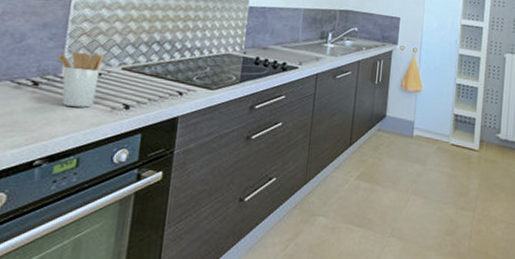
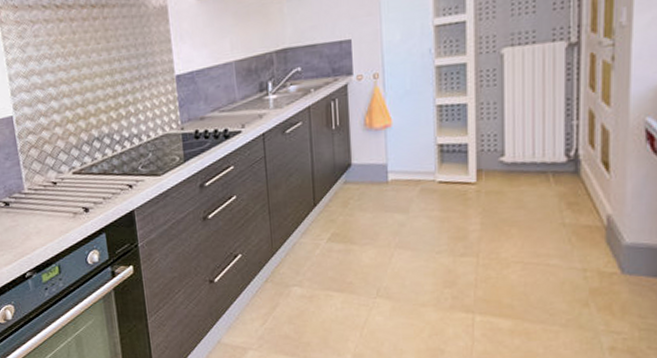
utensil holder: present [57,51,104,108] -> none [16,162,58,219]

